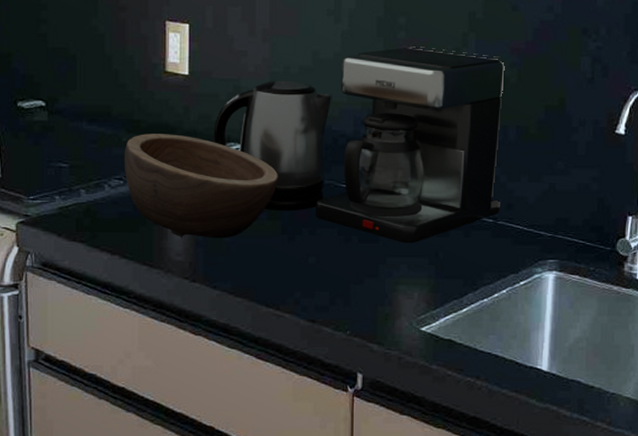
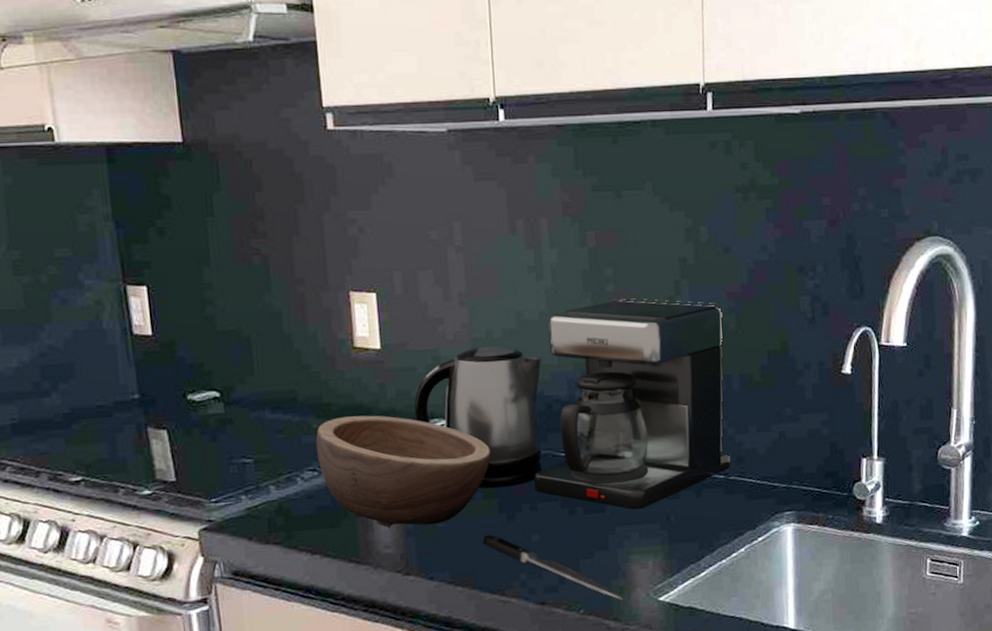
kitchen knife: none [264,252,387,326] -> present [483,534,623,600]

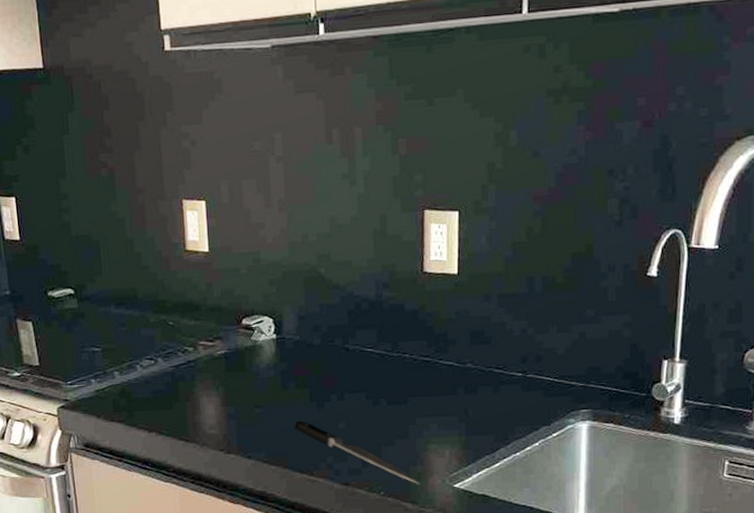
wooden bowl: present [315,415,491,530] -> none [152,311,304,413]
kettle: present [414,345,542,489] -> none [237,248,352,380]
coffee maker: present [533,298,731,510] -> none [342,203,529,403]

